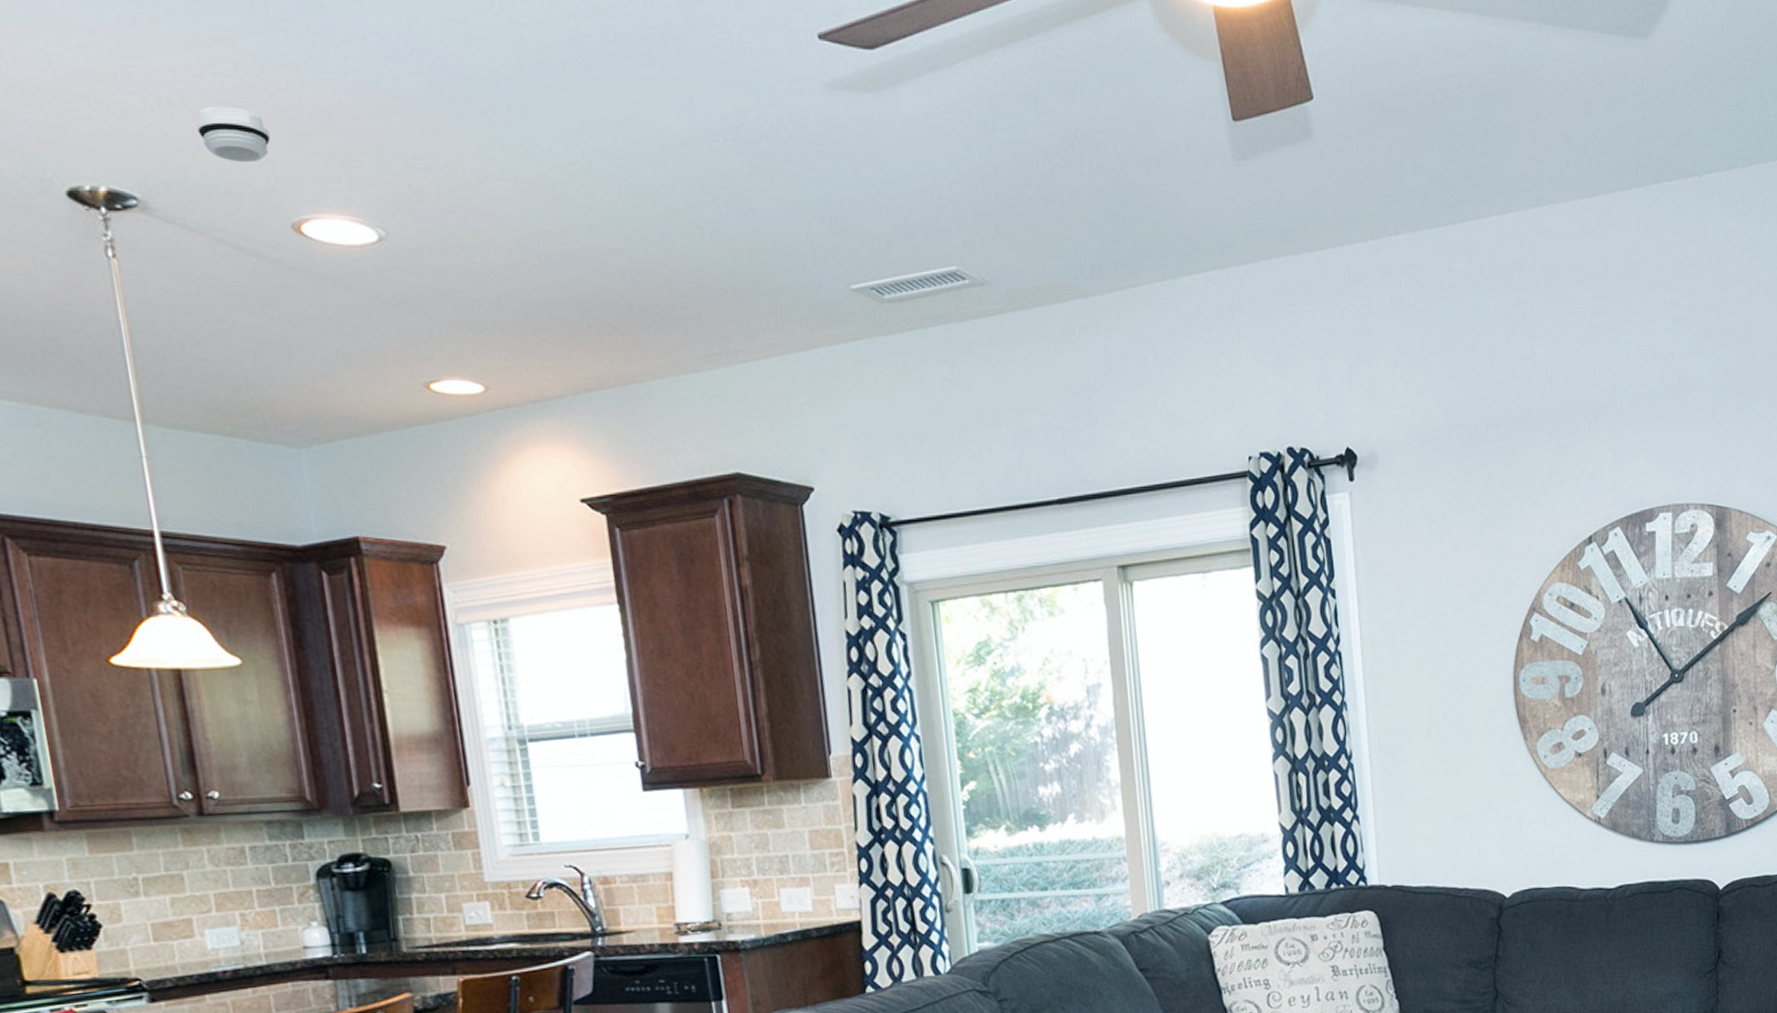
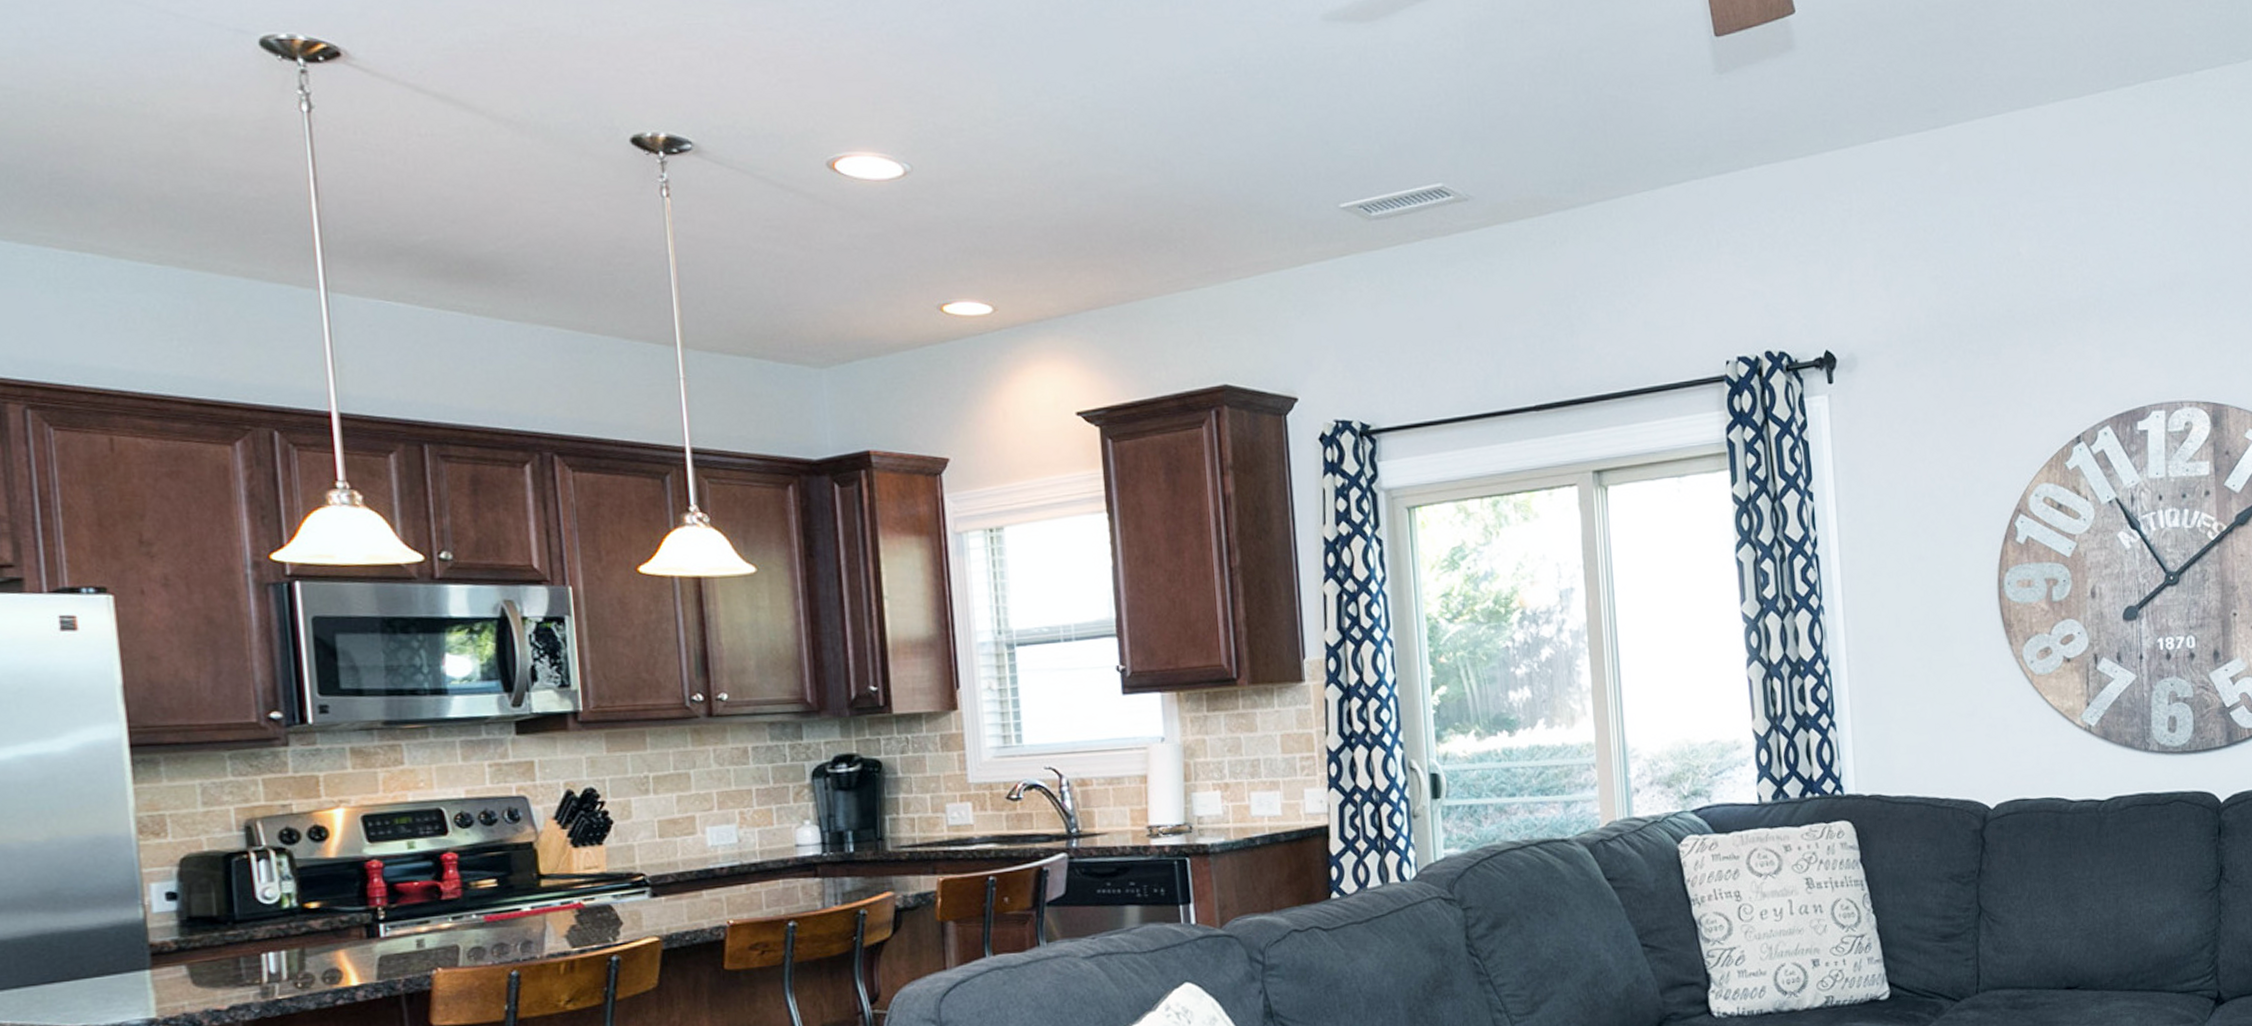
smoke detector: present [196,106,271,163] -> none [748,57,813,108]

